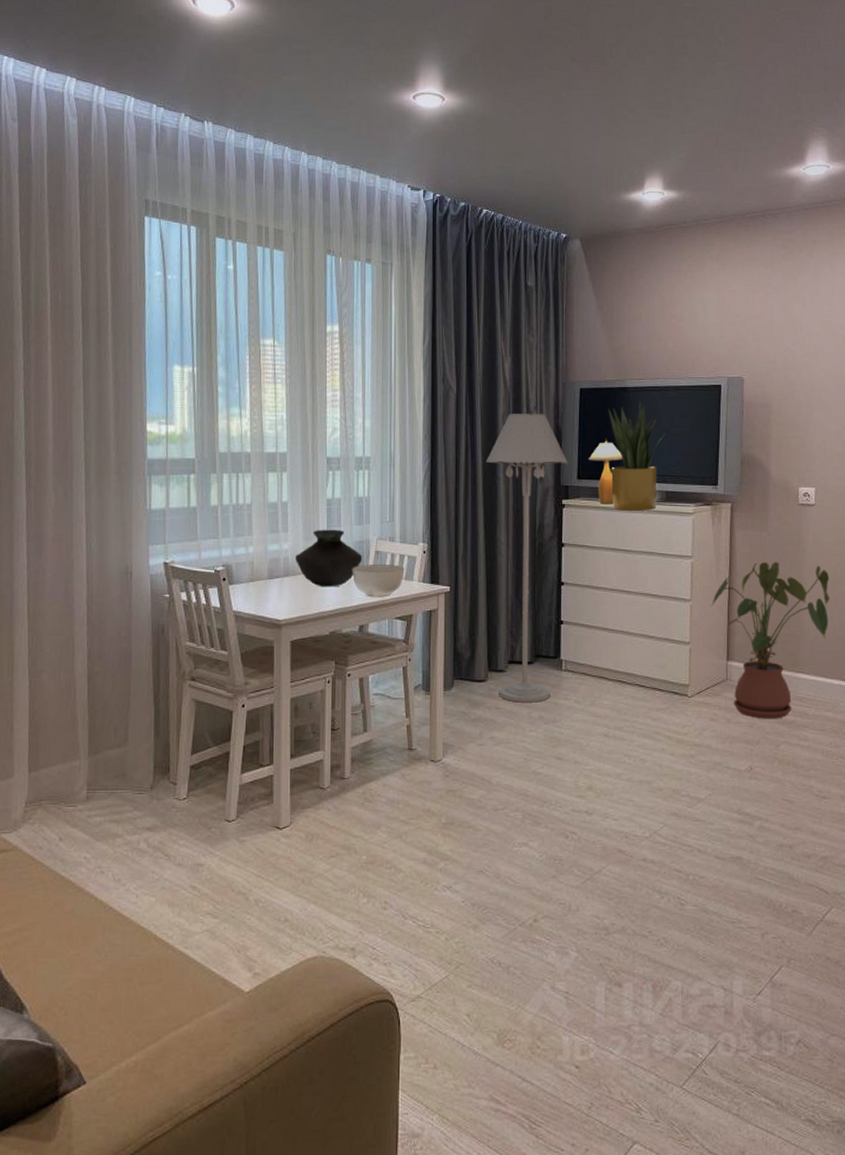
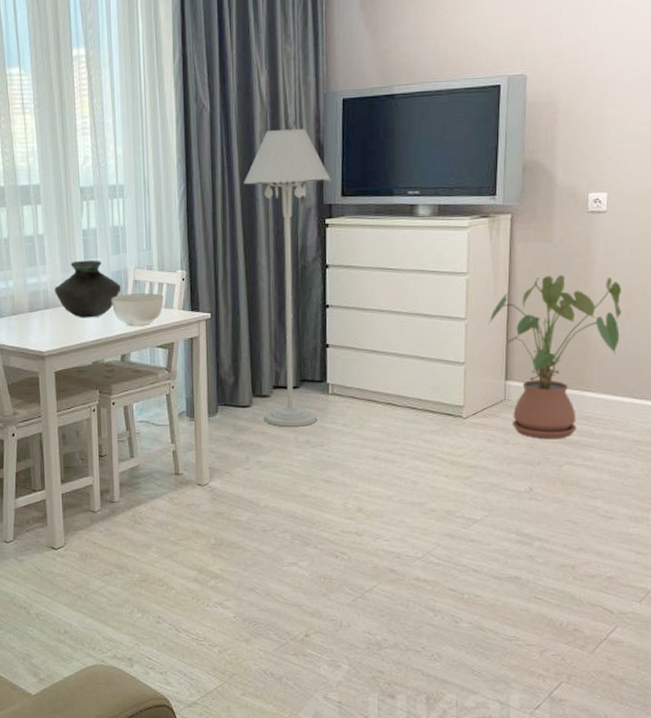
table lamp: present [588,438,623,506] -> none [352,151,391,223]
planter: present [608,403,665,511] -> none [374,111,438,228]

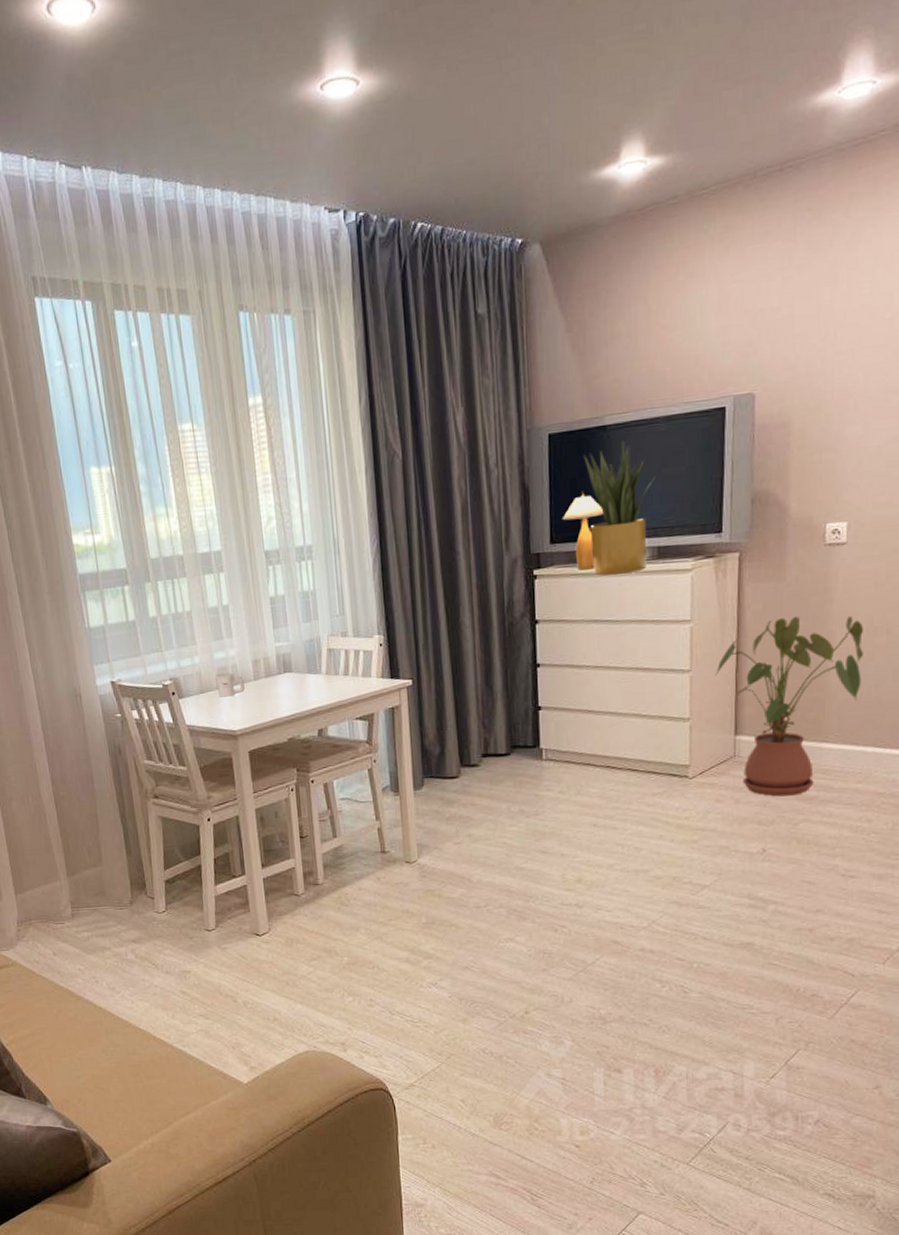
mug: none [26,297,54,321] -> present [214,672,245,699]
vase: present [55,260,122,318] -> none [243,629,315,693]
bowl: present [110,293,164,327] -> none [304,661,361,699]
floor lamp: present [243,128,331,427] -> none [441,470,538,798]
table lamp: none [352,151,391,223] -> present [561,491,604,572]
planter: none [374,111,438,228] -> present [584,443,656,576]

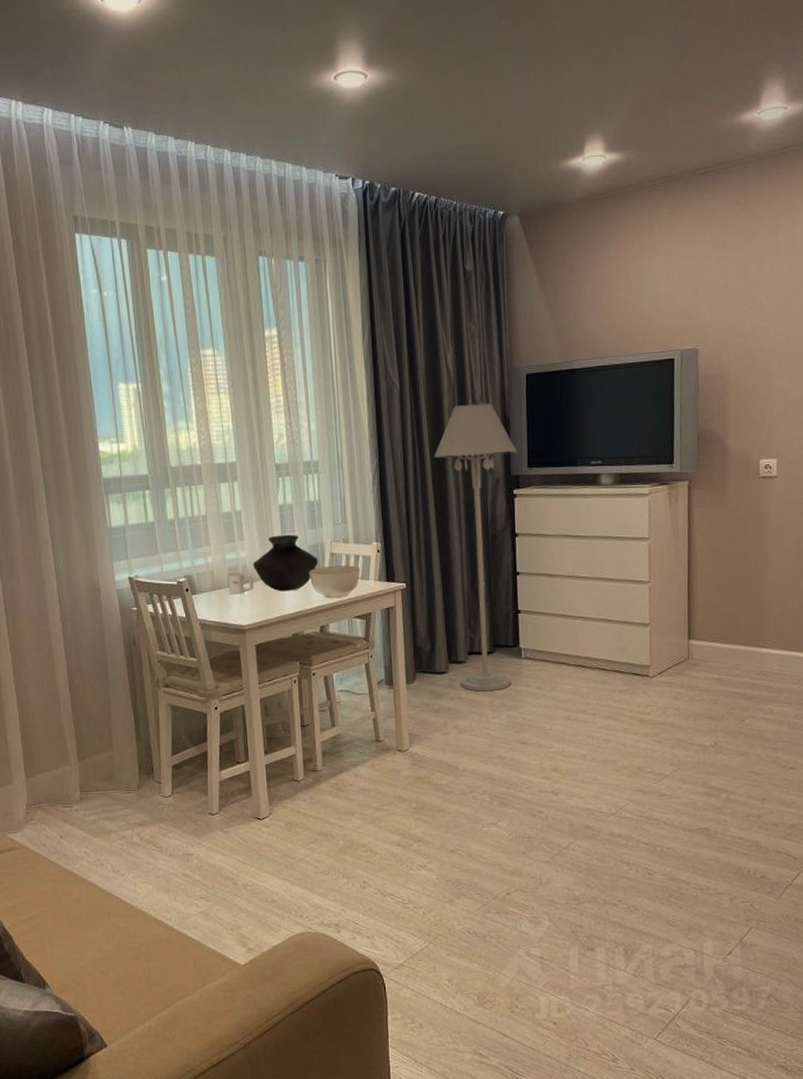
vase: none [243,629,315,693] -> present [253,534,319,592]
bowl: none [304,661,361,699] -> present [308,565,360,599]
floor lamp: none [441,470,538,798] -> present [433,403,518,692]
table lamp: present [561,491,604,572] -> none [537,423,574,493]
planter: present [584,443,656,576] -> none [556,384,617,497]
house plant: present [714,616,864,797] -> none [670,537,794,695]

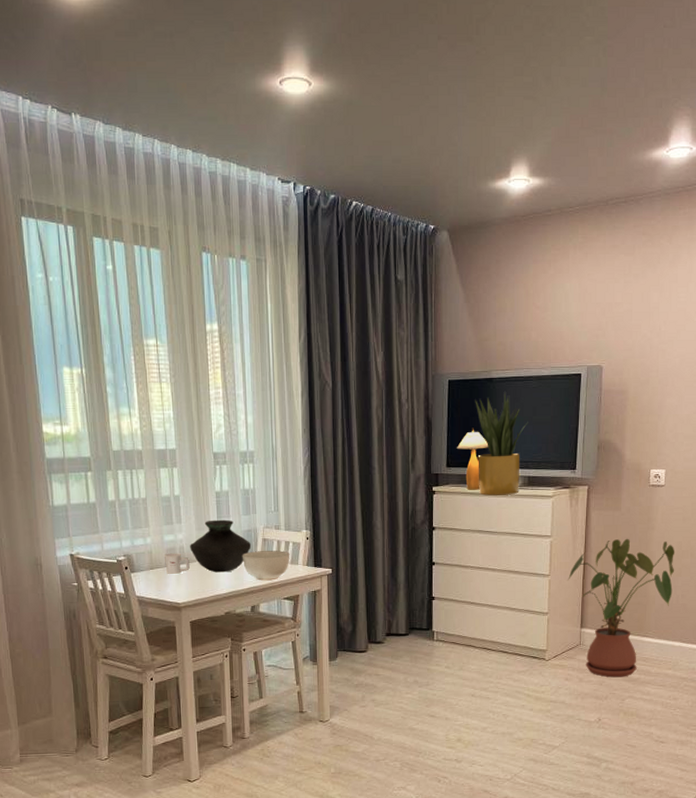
floor lamp: present [433,403,518,692] -> none [361,405,438,669]
table lamp: none [537,423,574,493] -> present [456,427,489,491]
planter: none [556,384,617,497] -> present [475,393,528,496]
house plant: none [670,537,794,695] -> present [567,538,675,678]

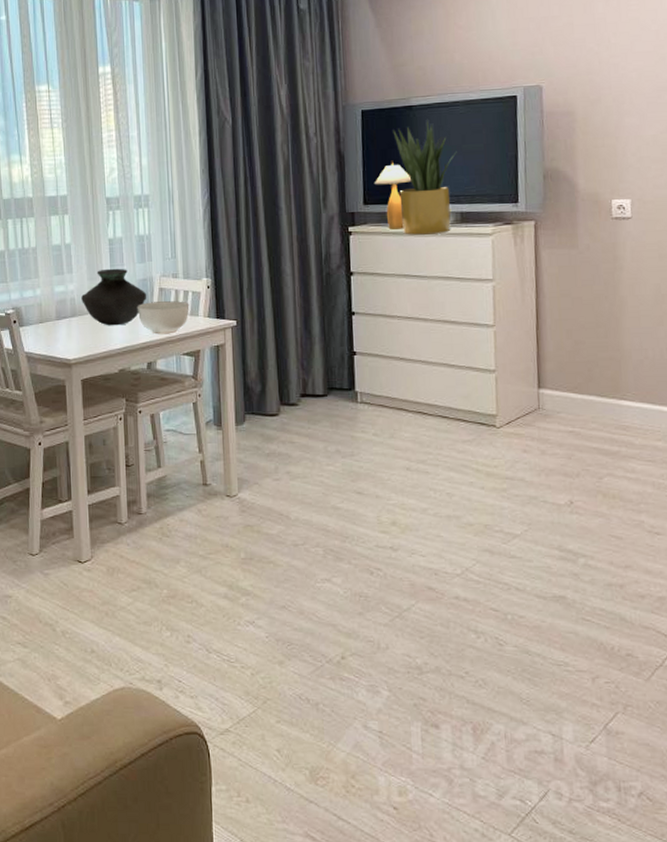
mug: present [163,553,190,575] -> none [53,305,81,329]
house plant: present [567,538,675,678] -> none [517,280,654,450]

